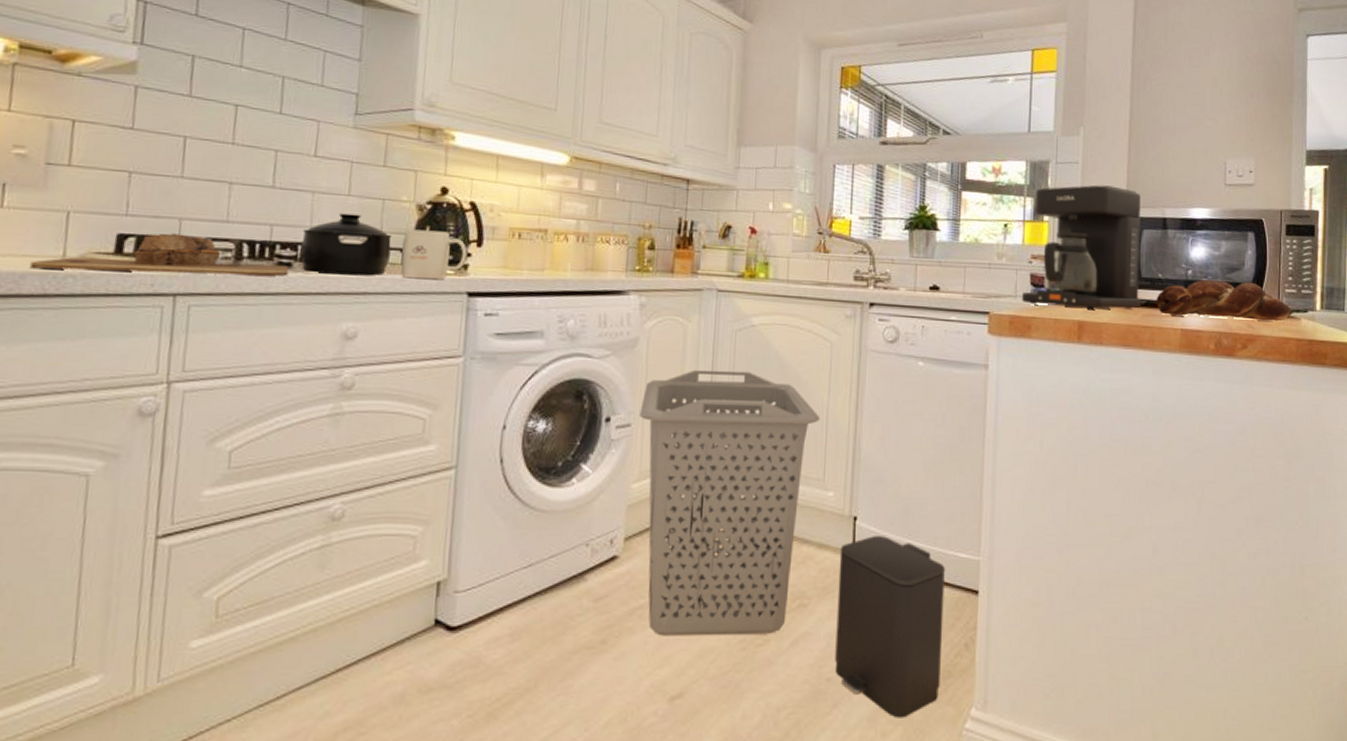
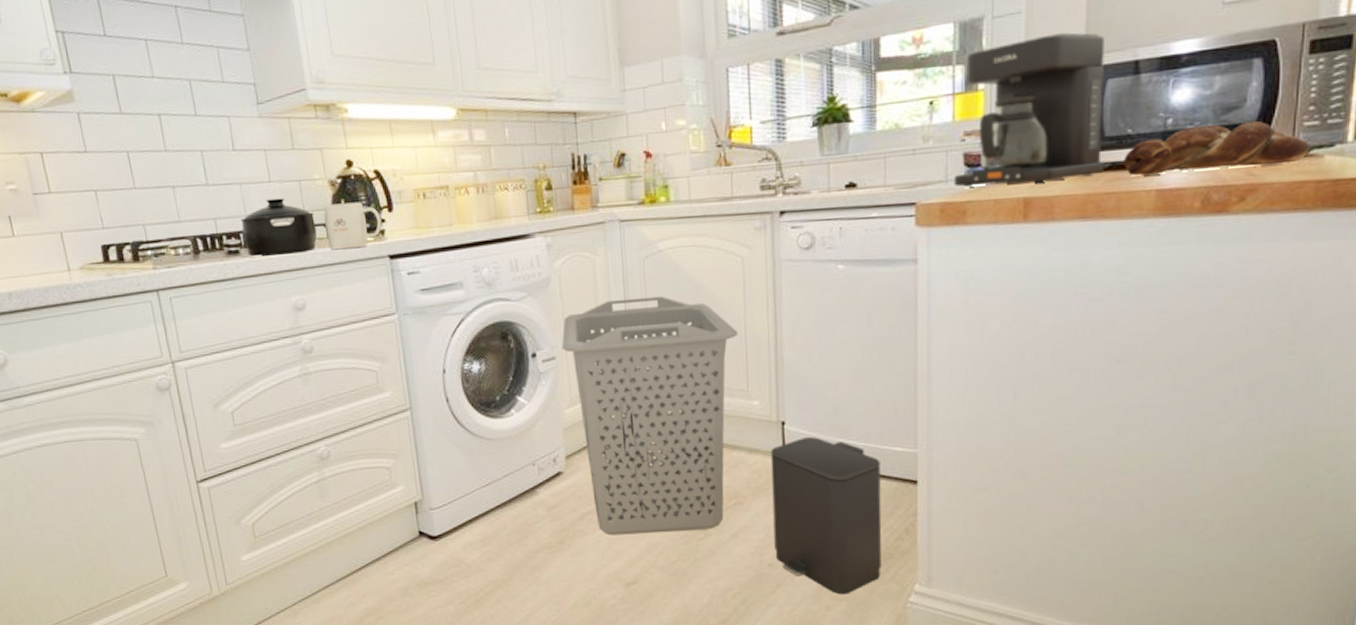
cutting board: present [29,233,289,276] -> none [47,238,239,284]

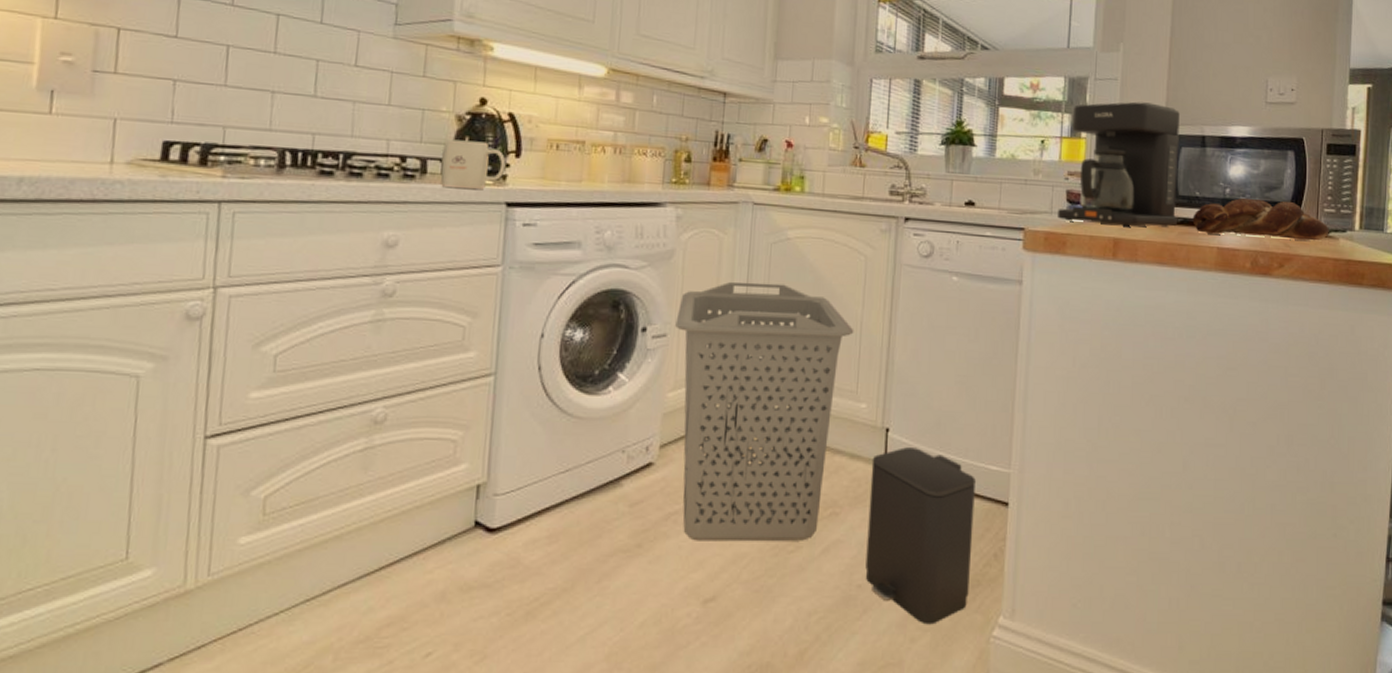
saucepan: present [240,198,317,257] -> none [341,123,432,185]

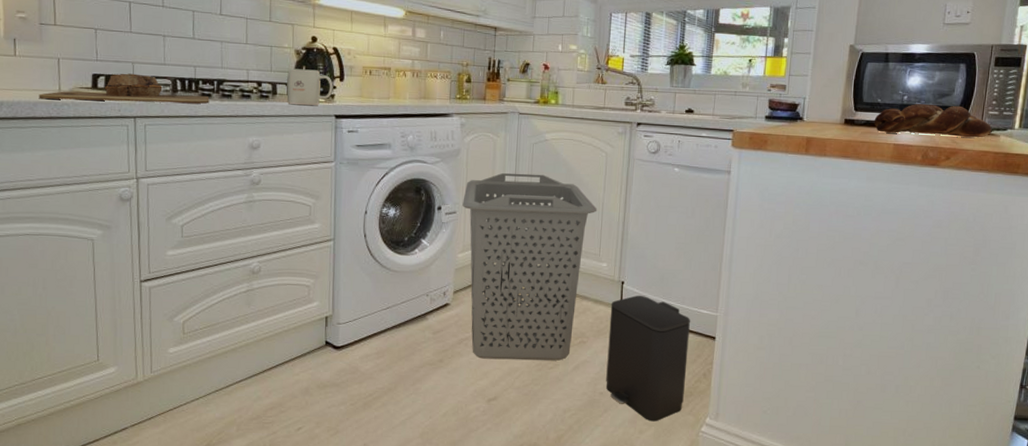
cutting board: none [78,141,331,185] -> present [39,73,210,104]
coffee maker: present [1058,101,1180,228] -> none [761,26,868,129]

